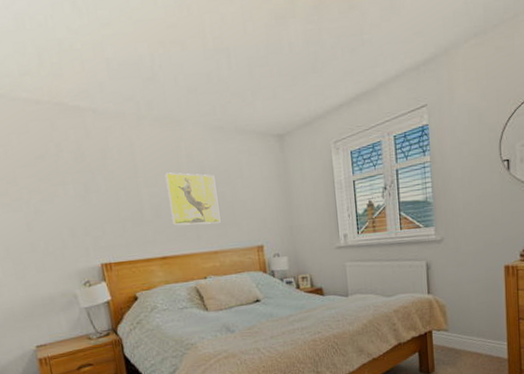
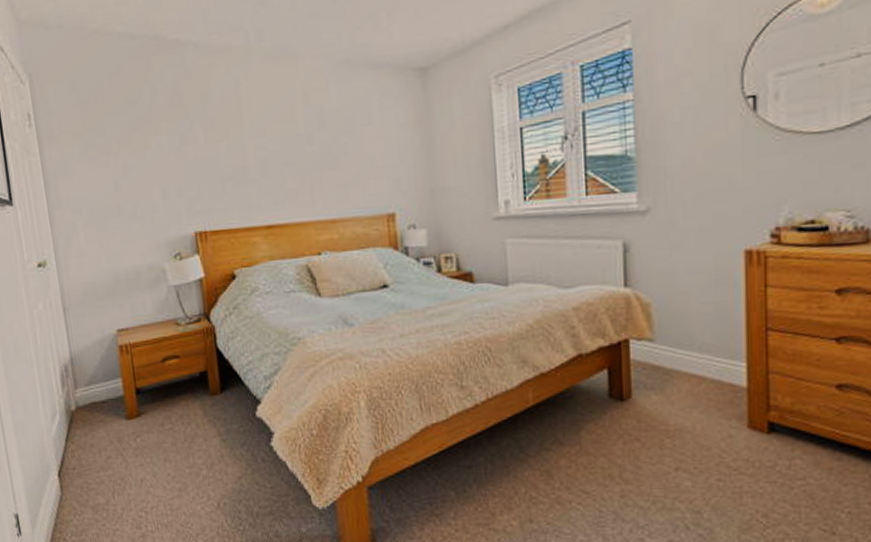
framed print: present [164,172,221,226] -> none [274,118,342,186]

